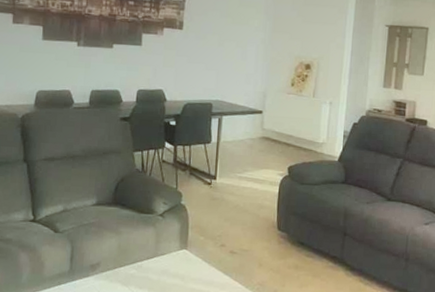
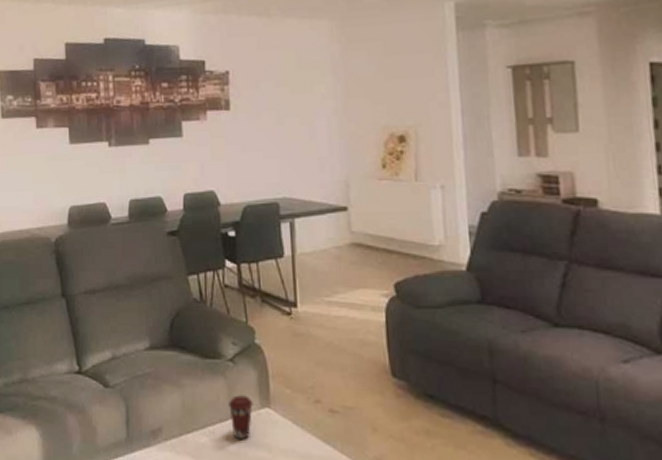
coffee cup: none [155,240,174,272] -> present [228,395,253,440]

